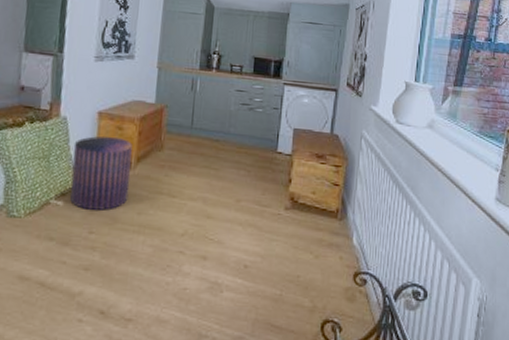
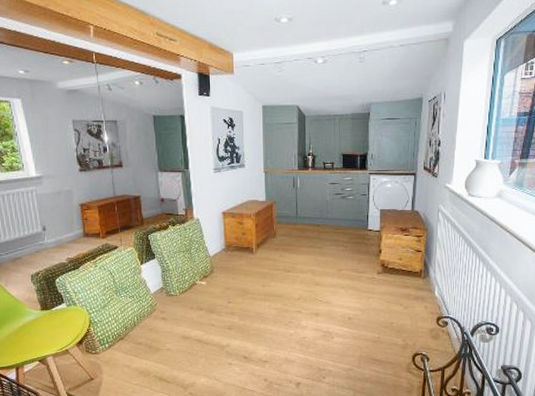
pouf: present [70,136,132,211] -> none [207,231,254,286]

